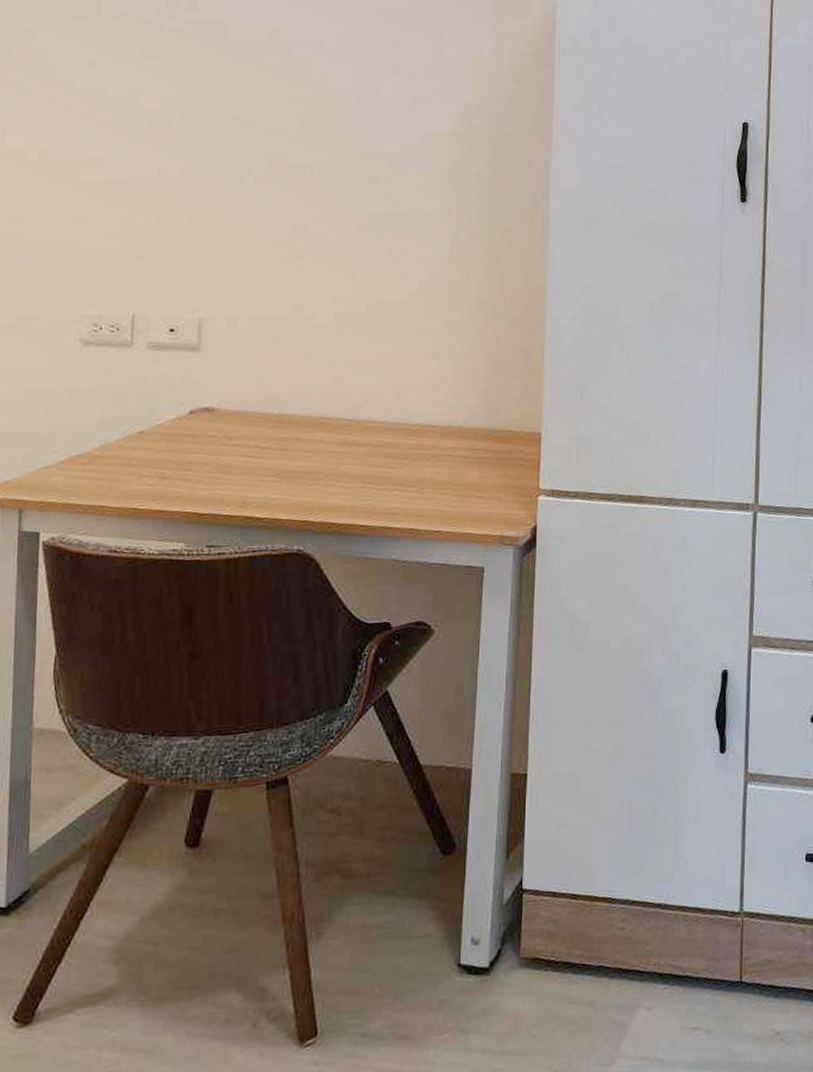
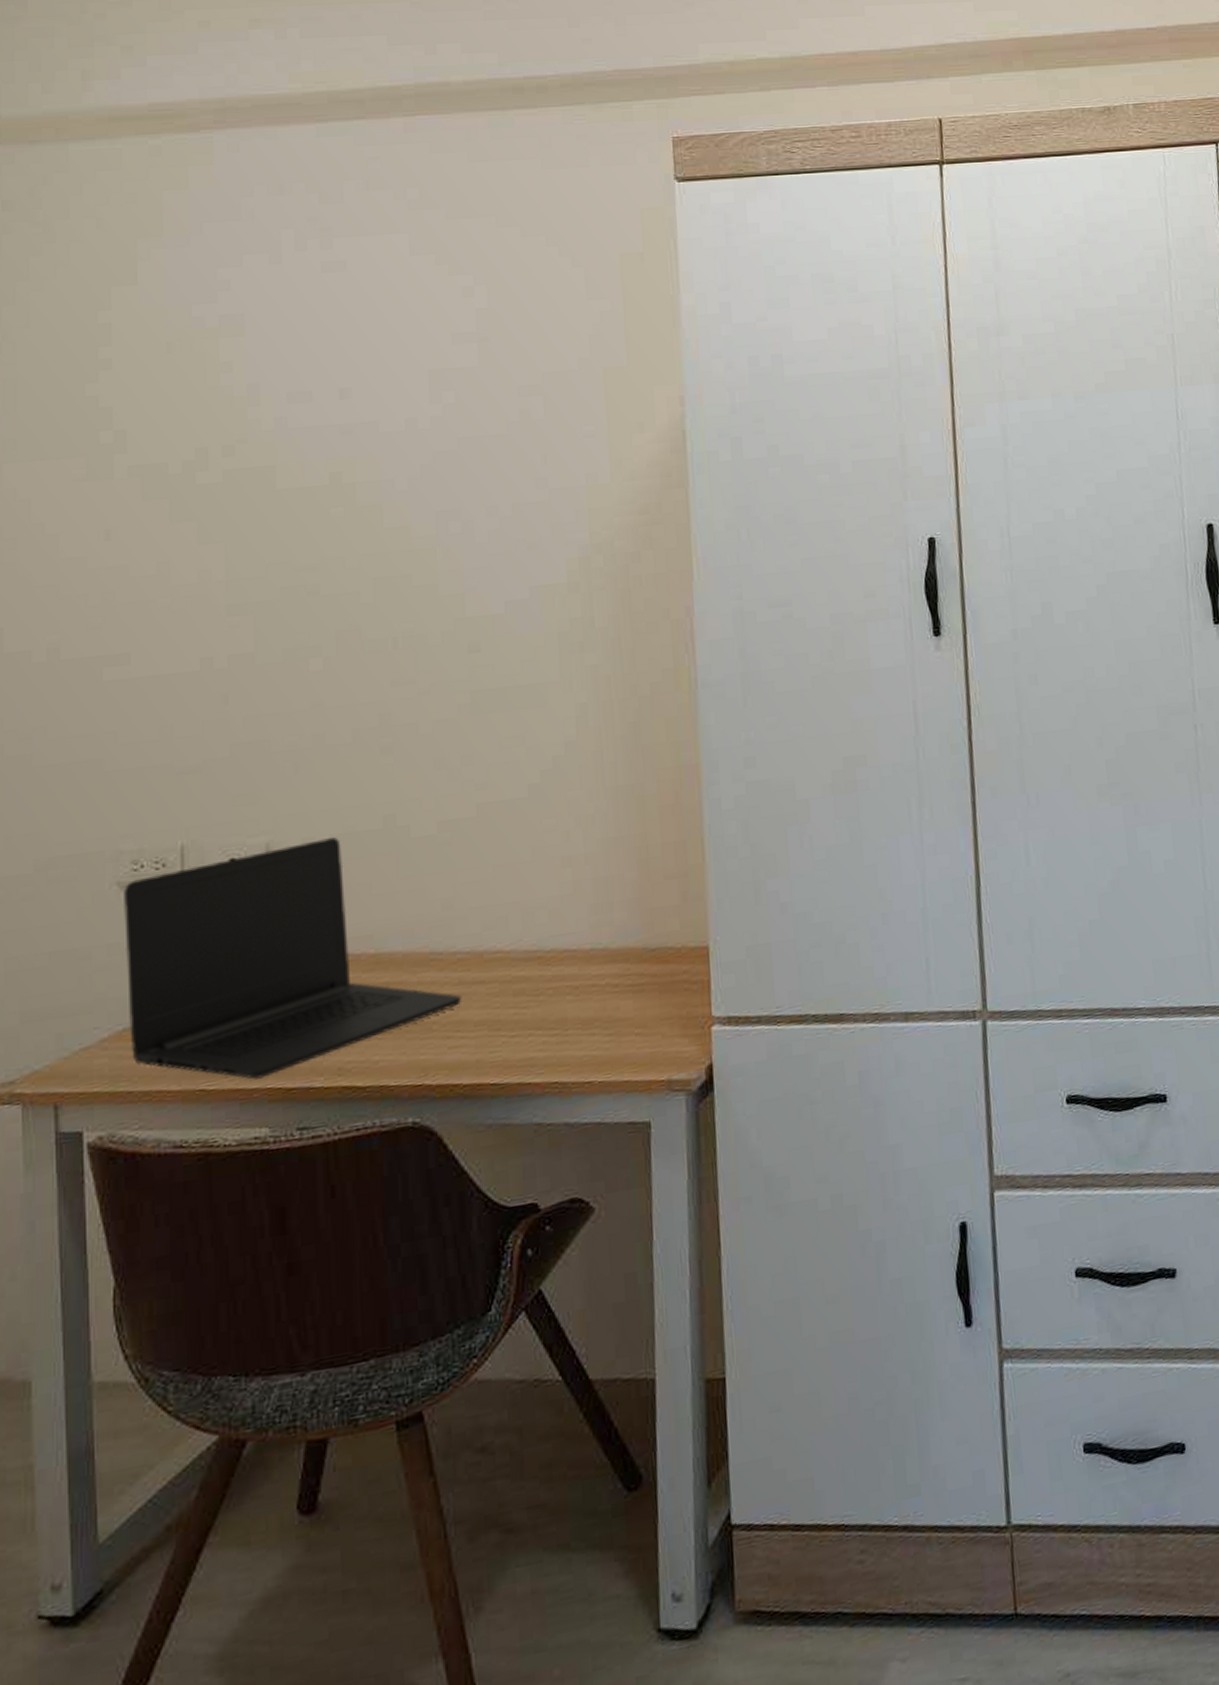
laptop: none [81,319,344,504] -> present [124,837,462,1080]

